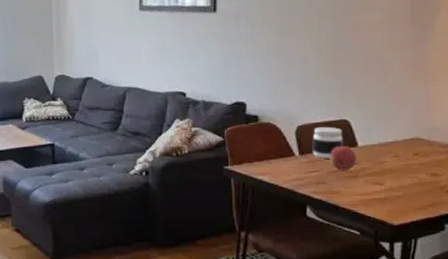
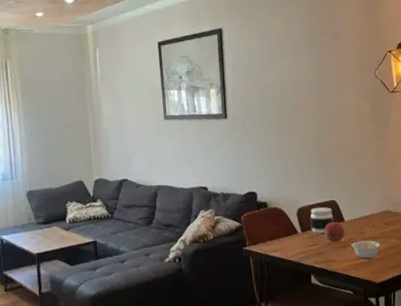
legume: none [364,172,407,195] -> present [351,238,382,259]

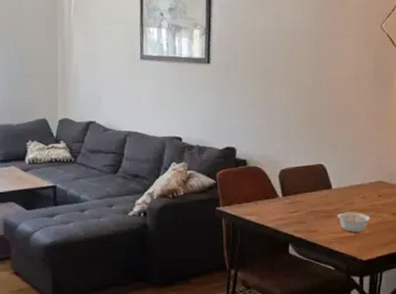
jar: present [310,207,334,234] -> none [293,170,320,200]
fruit: present [324,221,345,243] -> none [308,188,331,211]

